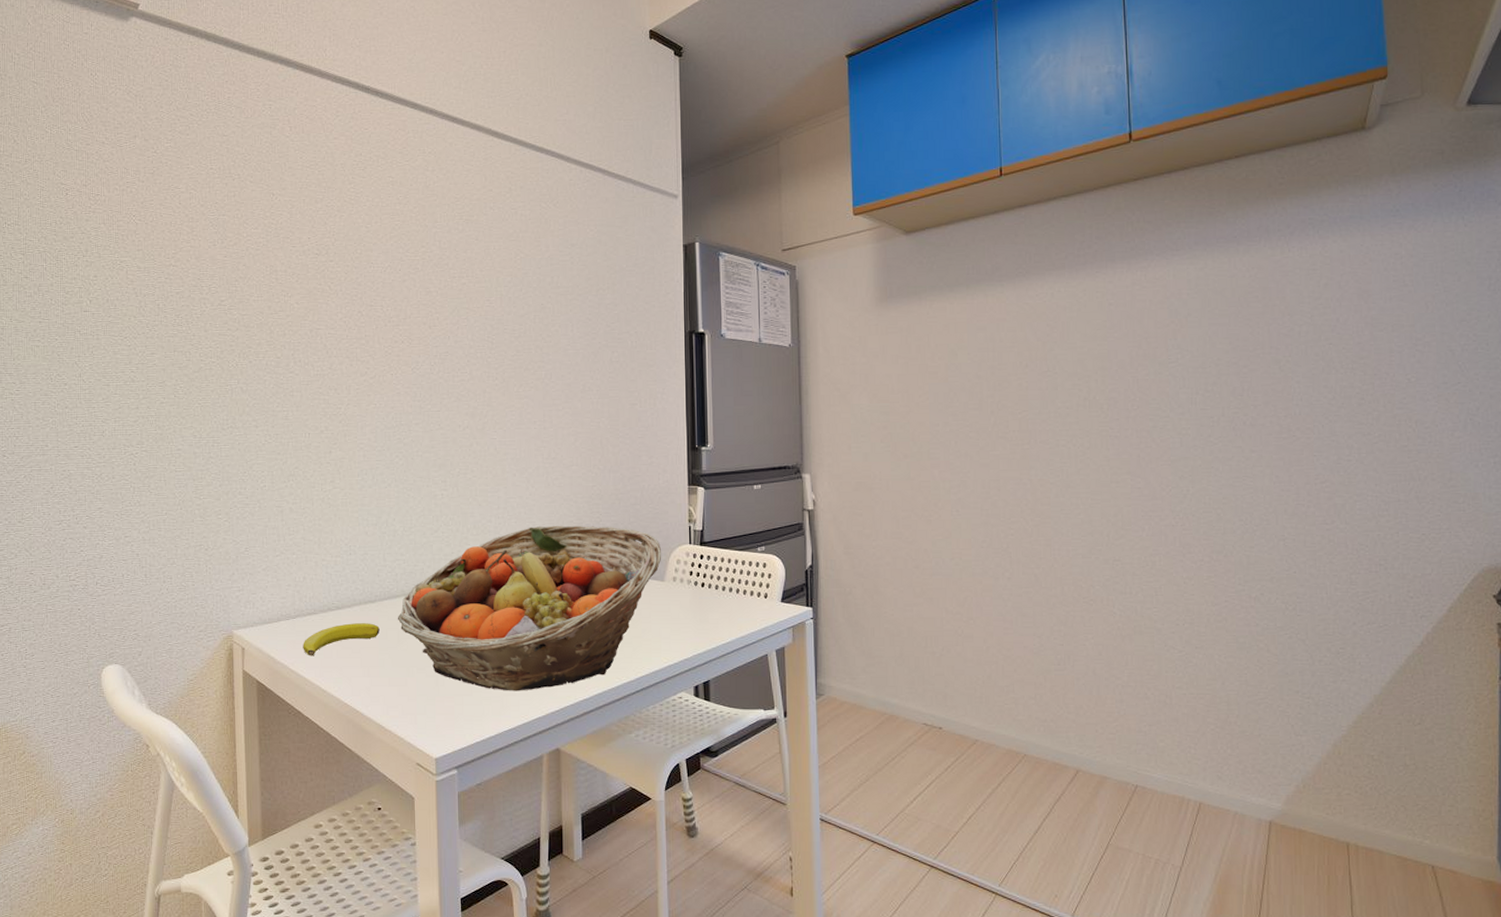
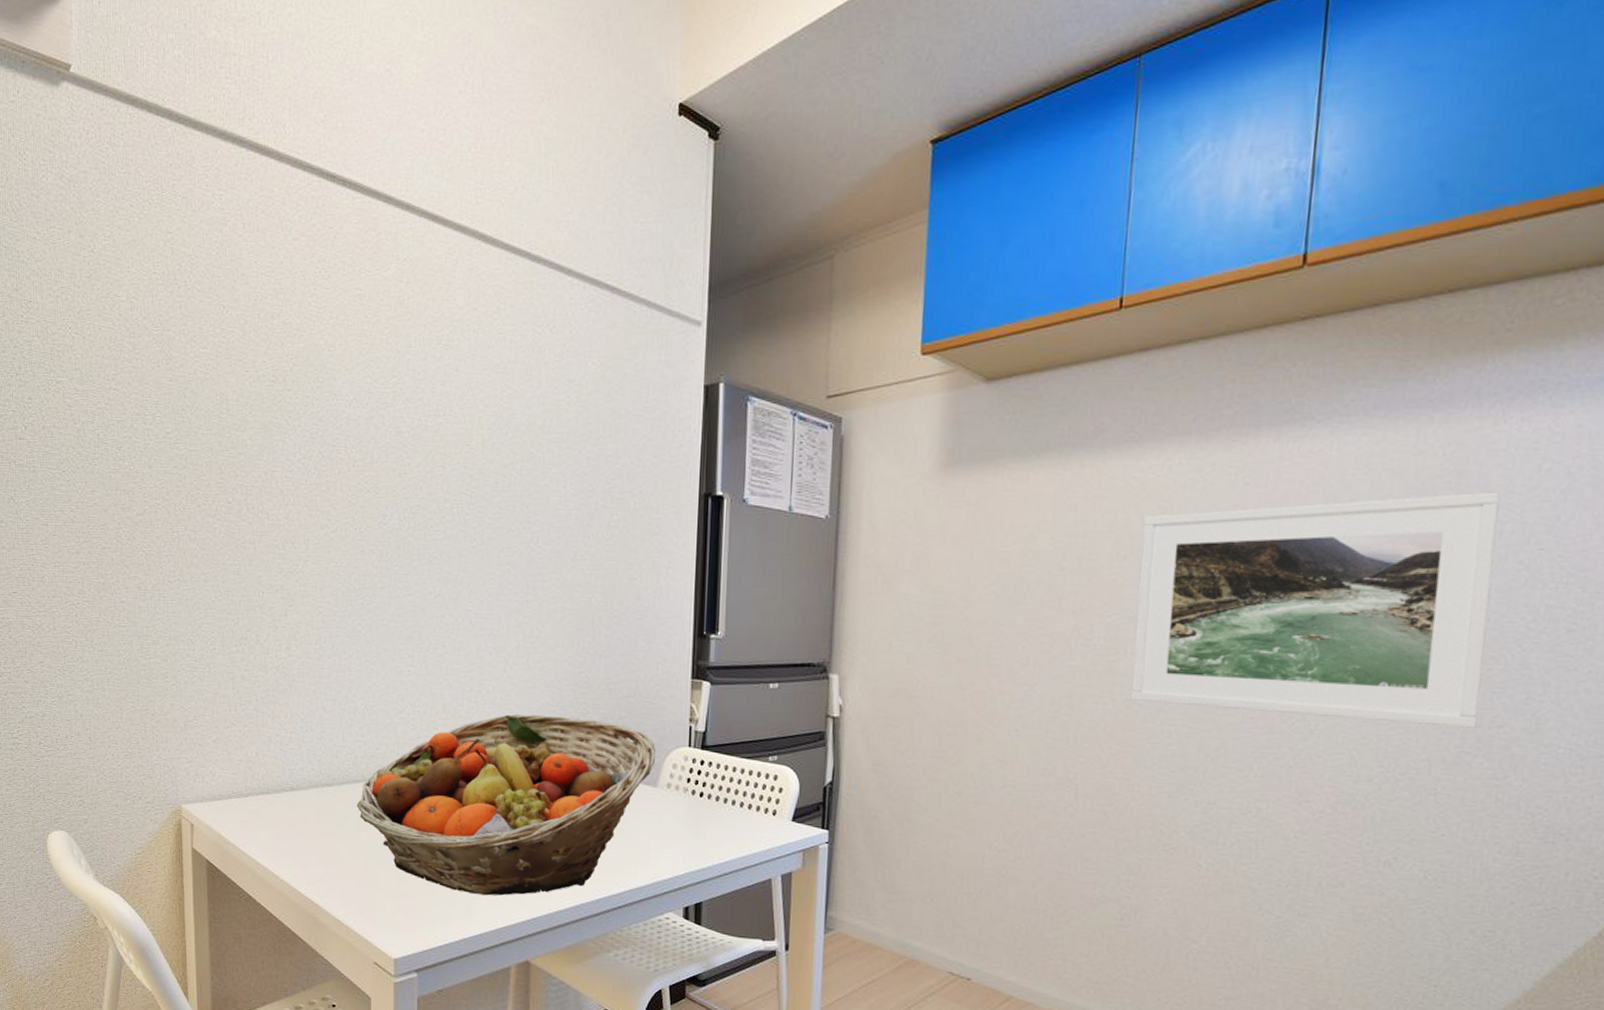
banana: present [303,623,380,656] -> none [255,806,337,839]
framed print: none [1037,302,1306,485] -> present [1130,491,1501,728]

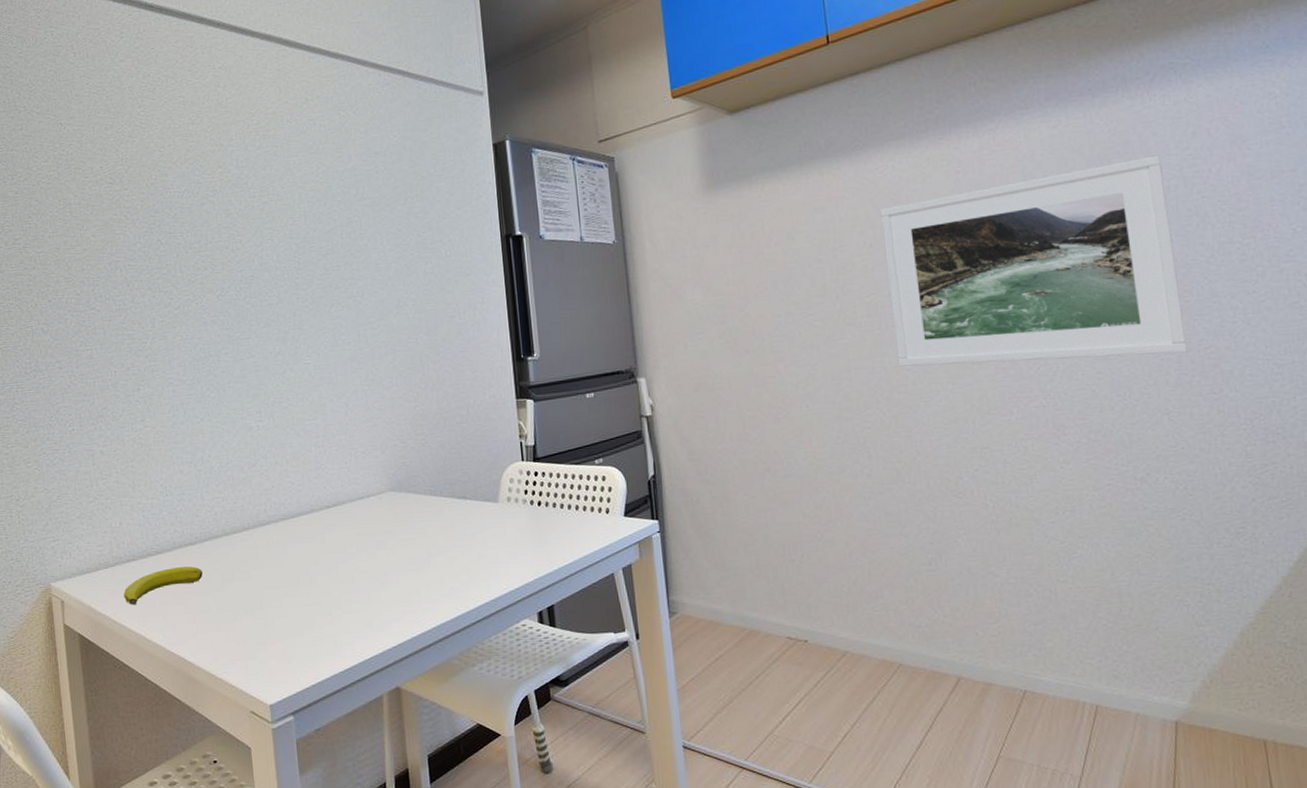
banana: none [255,806,337,839] -> present [124,566,203,605]
fruit basket: present [357,714,656,896] -> none [220,448,494,629]

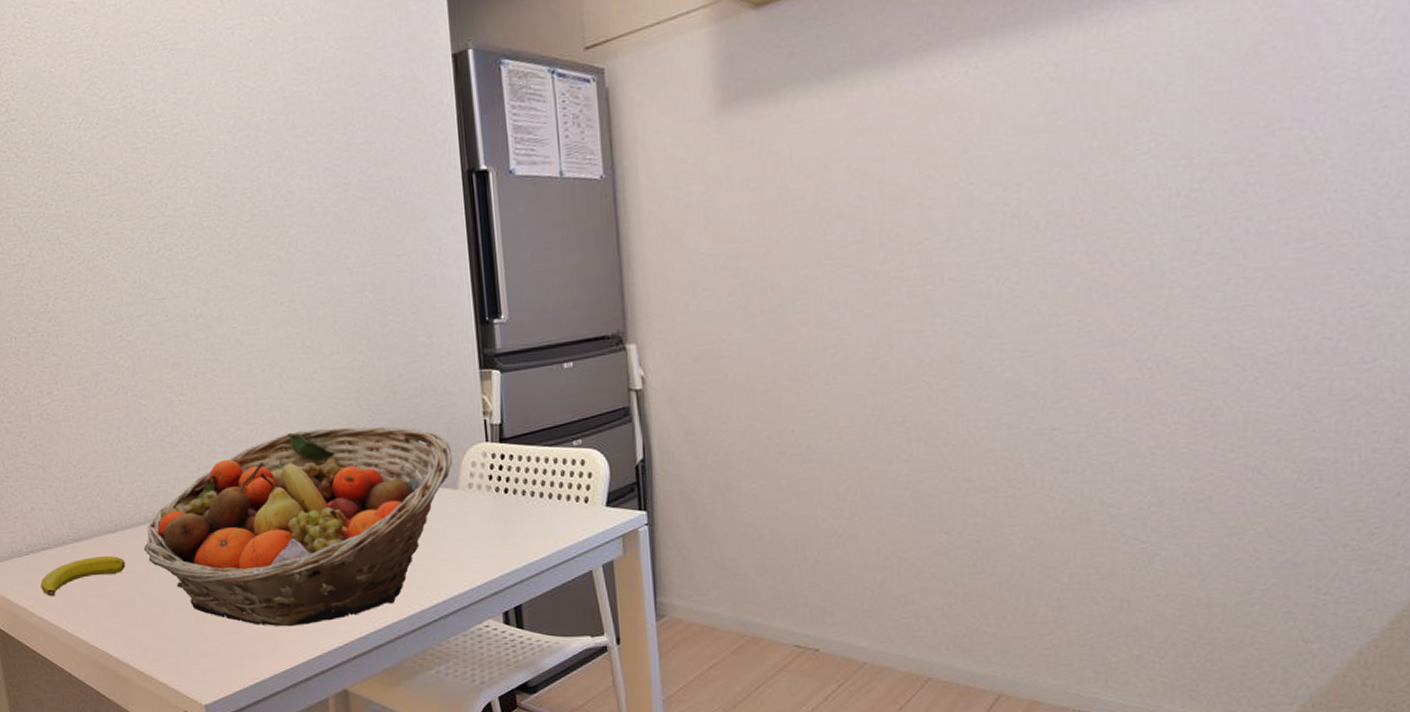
fruit basket: none [220,448,494,629] -> present [144,426,453,627]
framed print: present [880,155,1188,367] -> none [944,50,1337,330]

